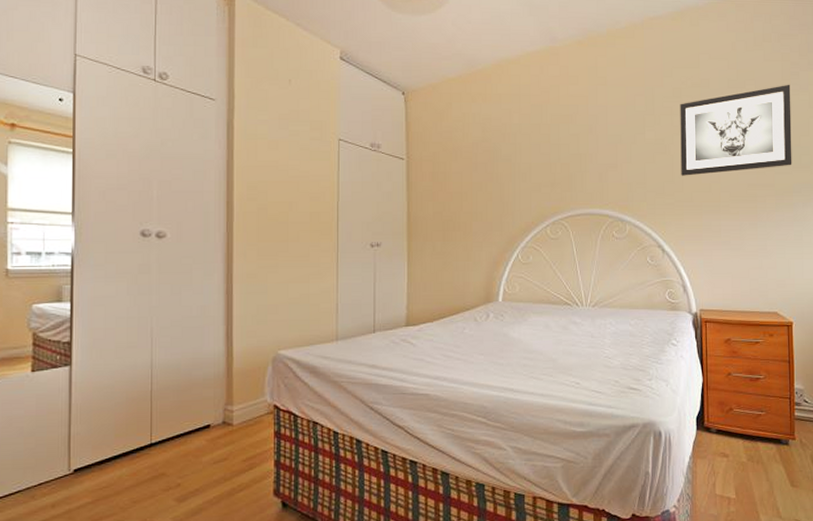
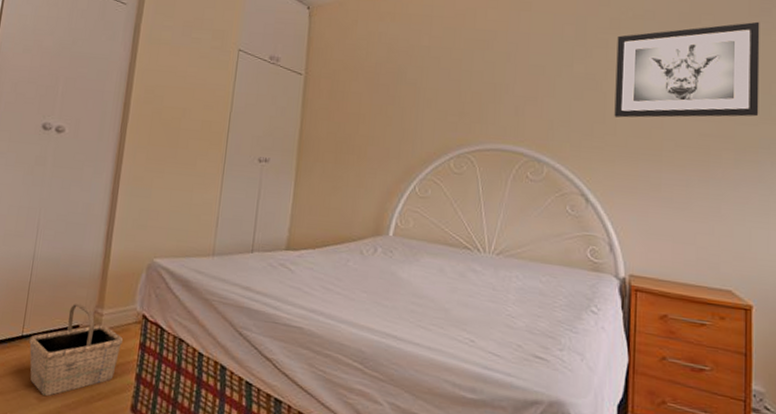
basket: none [160,403,258,496] -> present [29,303,124,396]

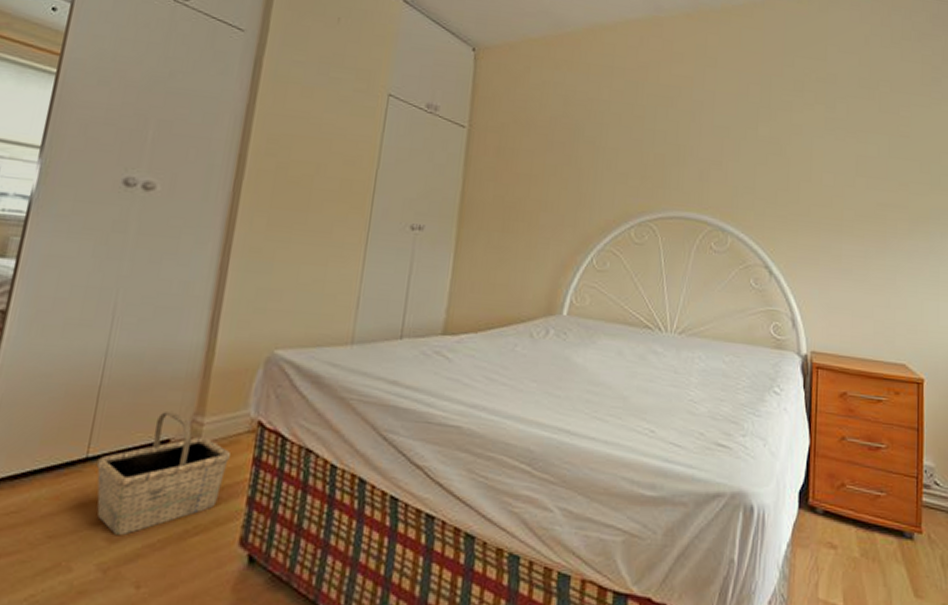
wall art: present [614,21,760,118] -> none [797,90,931,187]

